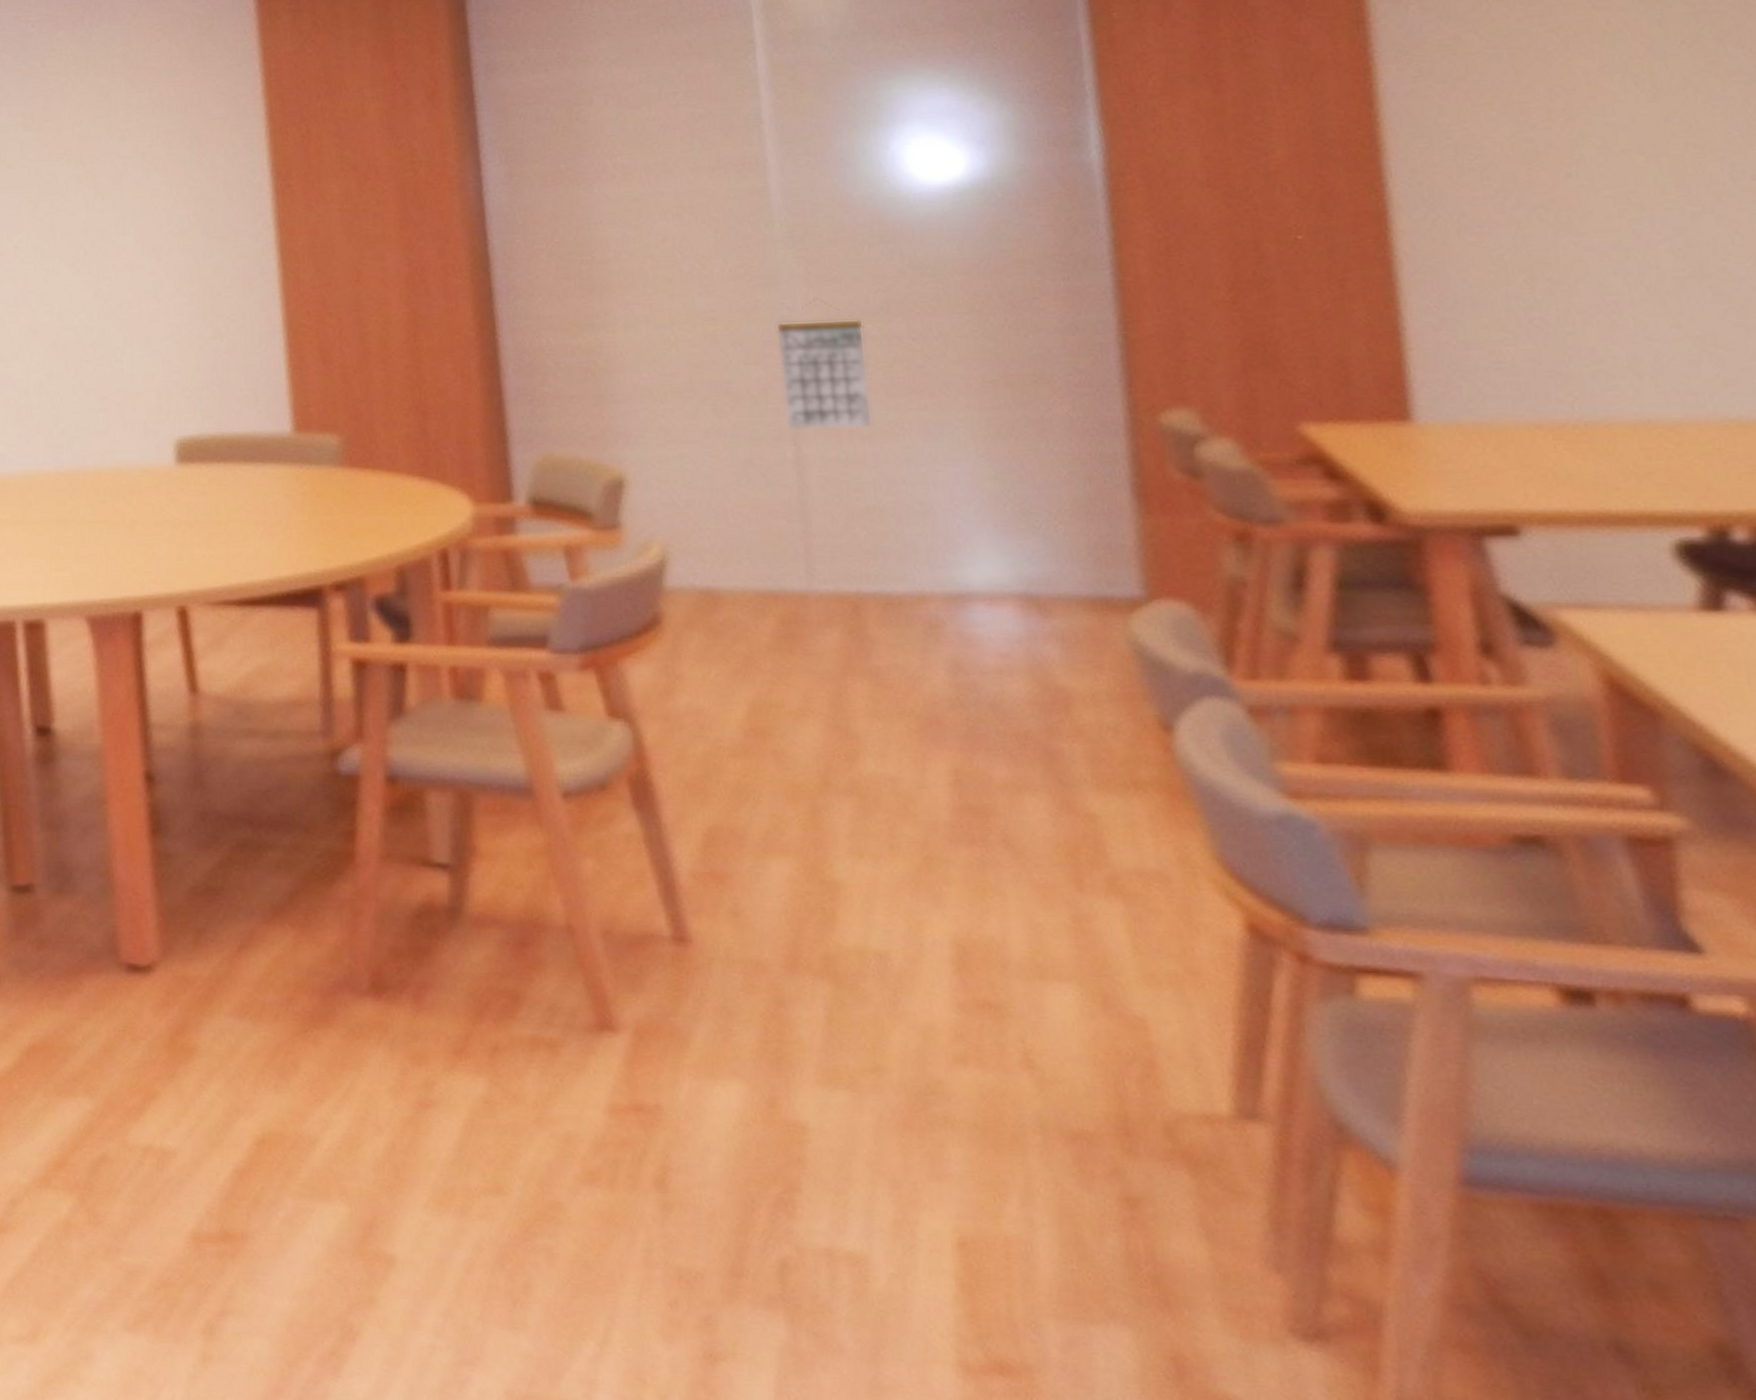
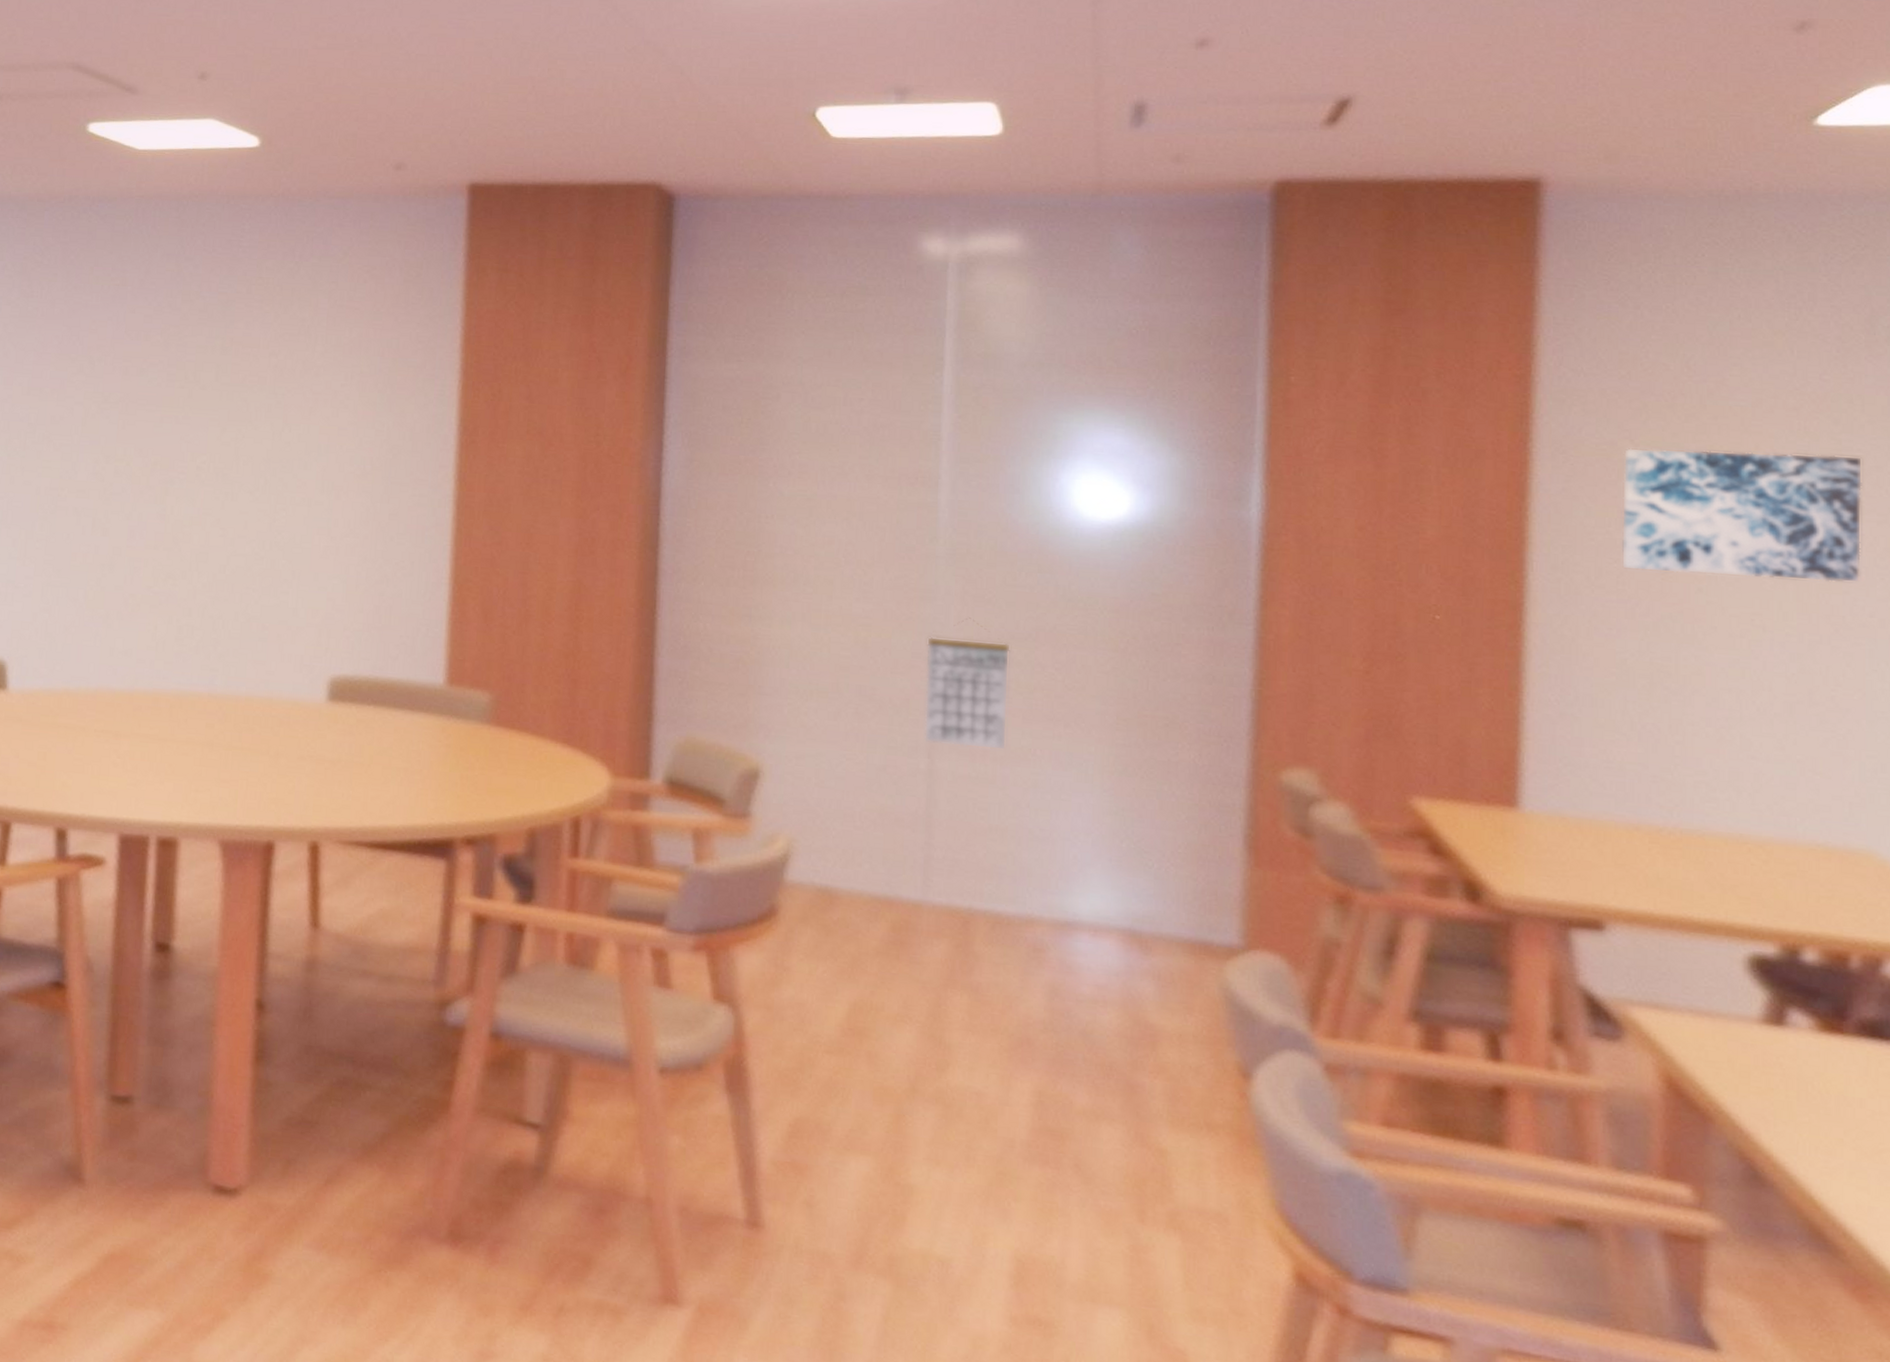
wall art: none [1468,17,1736,165] -> present [1621,447,1862,584]

